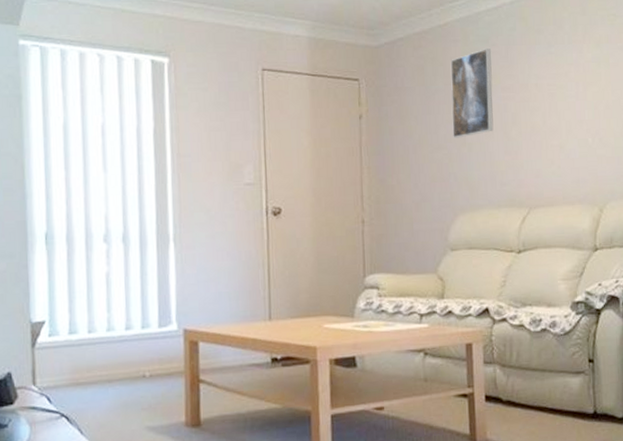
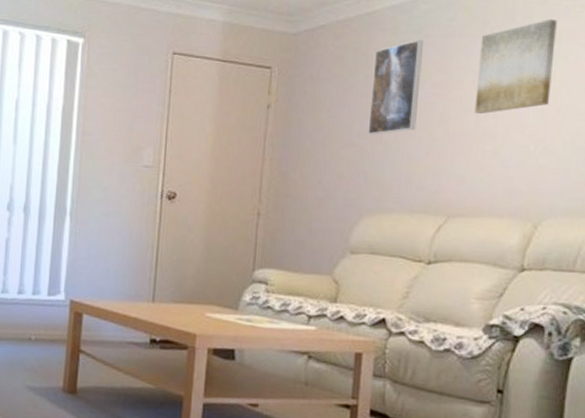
wall art: none [538,26,599,114] -> present [474,18,557,115]

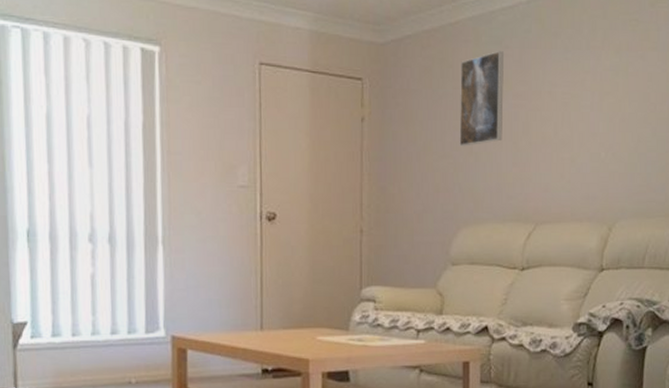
wall art: present [474,18,557,115] -> none [553,32,617,124]

